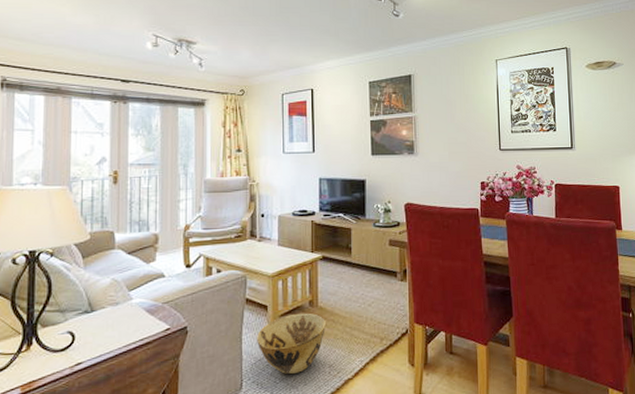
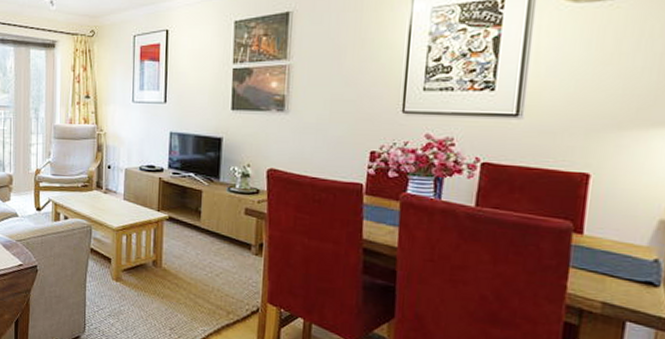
woven basket: present [257,313,326,374] -> none [100,270,169,329]

